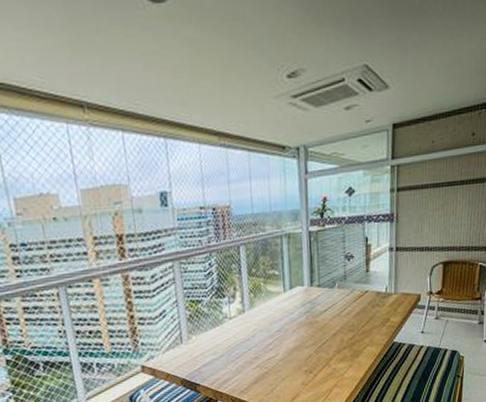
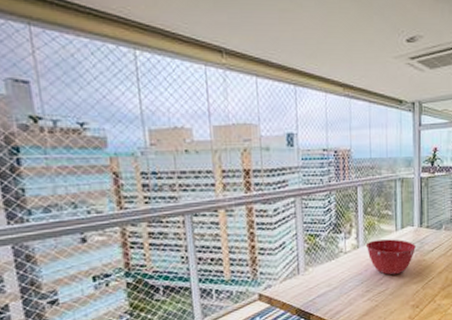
mixing bowl: none [251,300,307,340] -> present [365,239,416,275]

